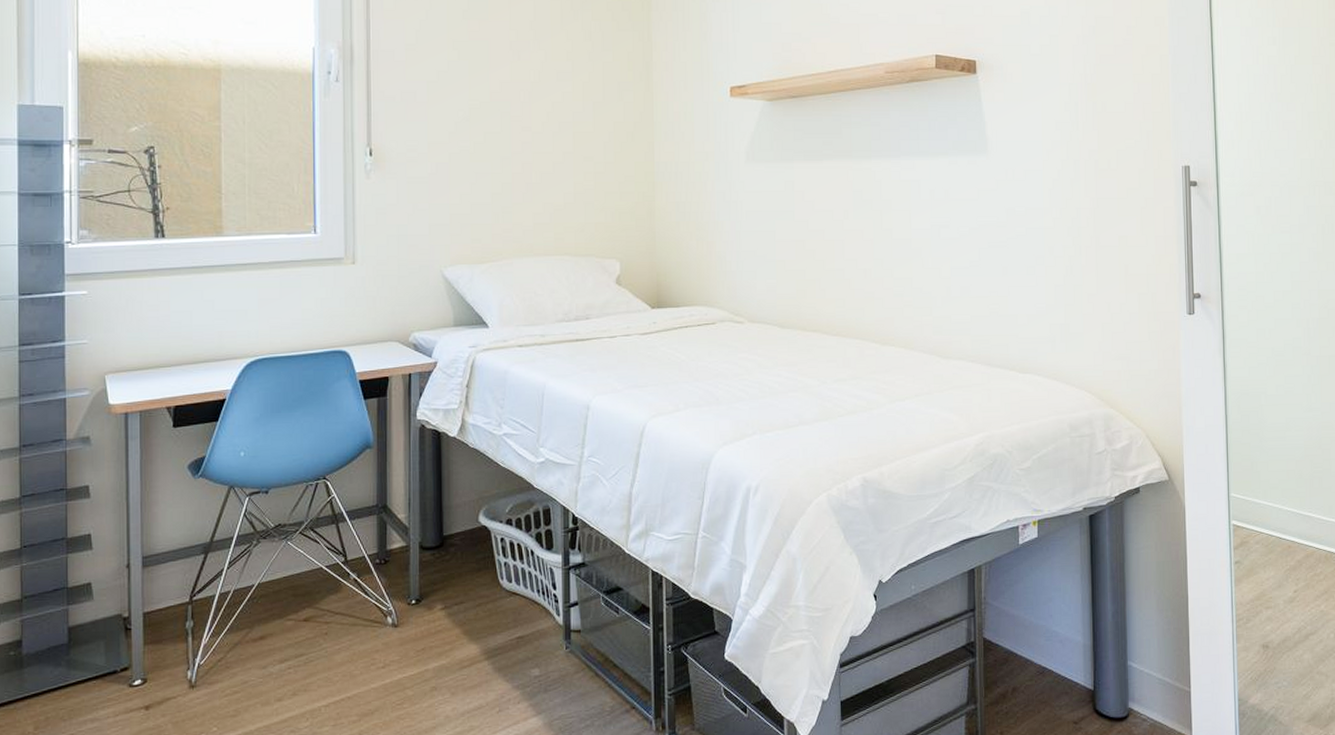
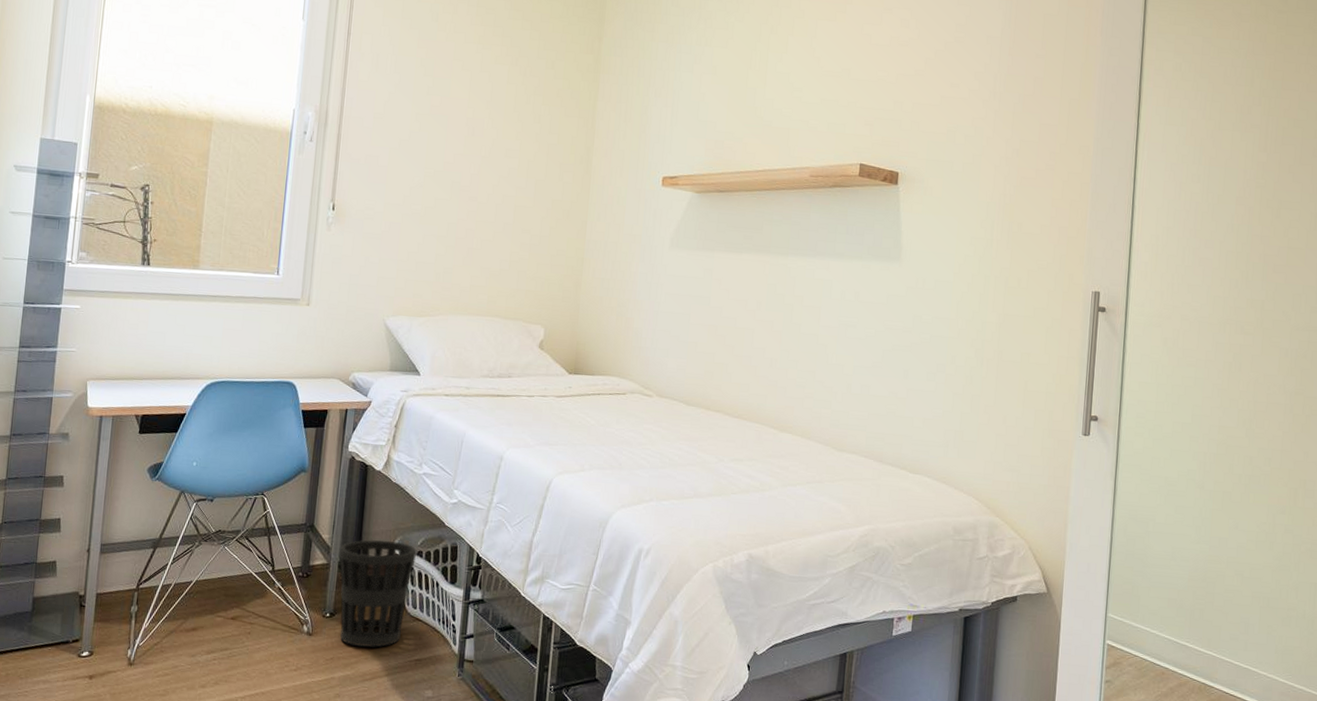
wastebasket: none [418,511,506,632] -> present [338,540,418,648]

